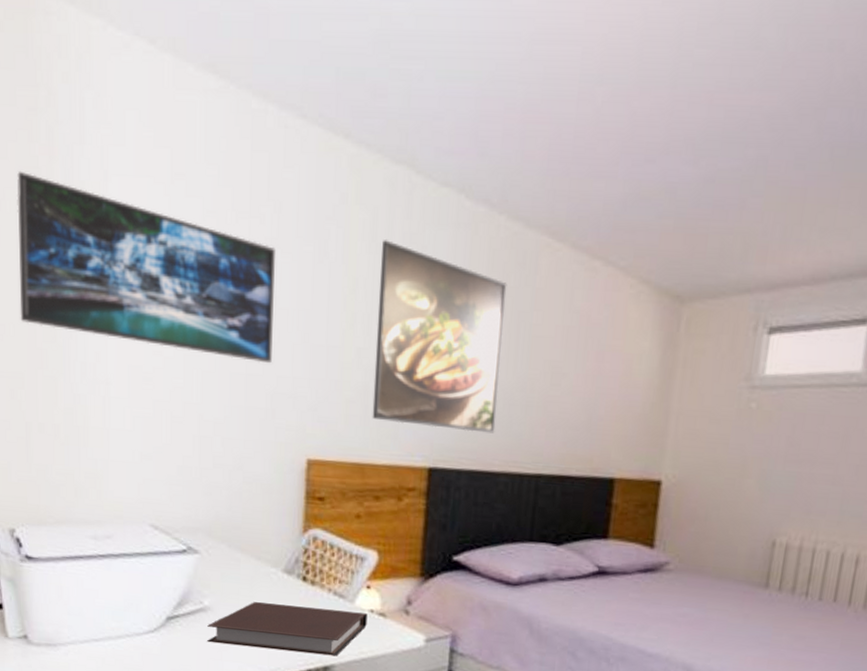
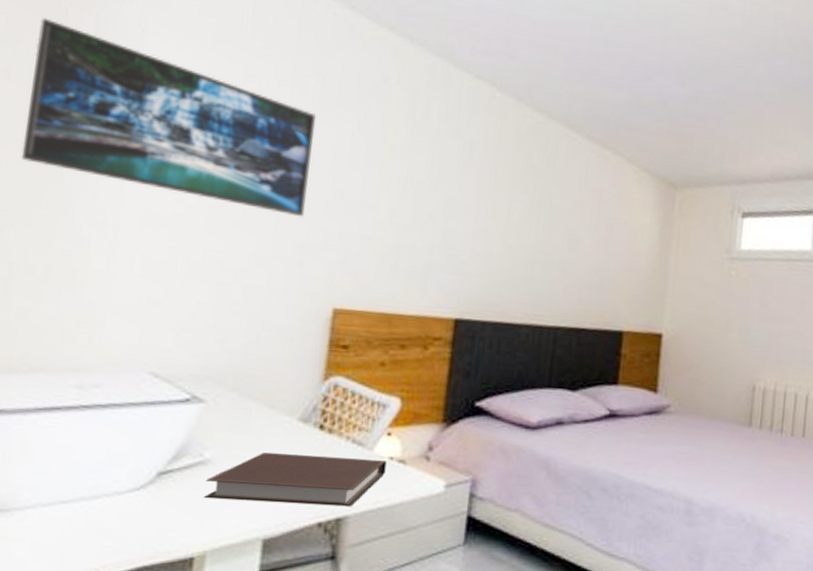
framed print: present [372,240,507,433] -> none [402,117,531,289]

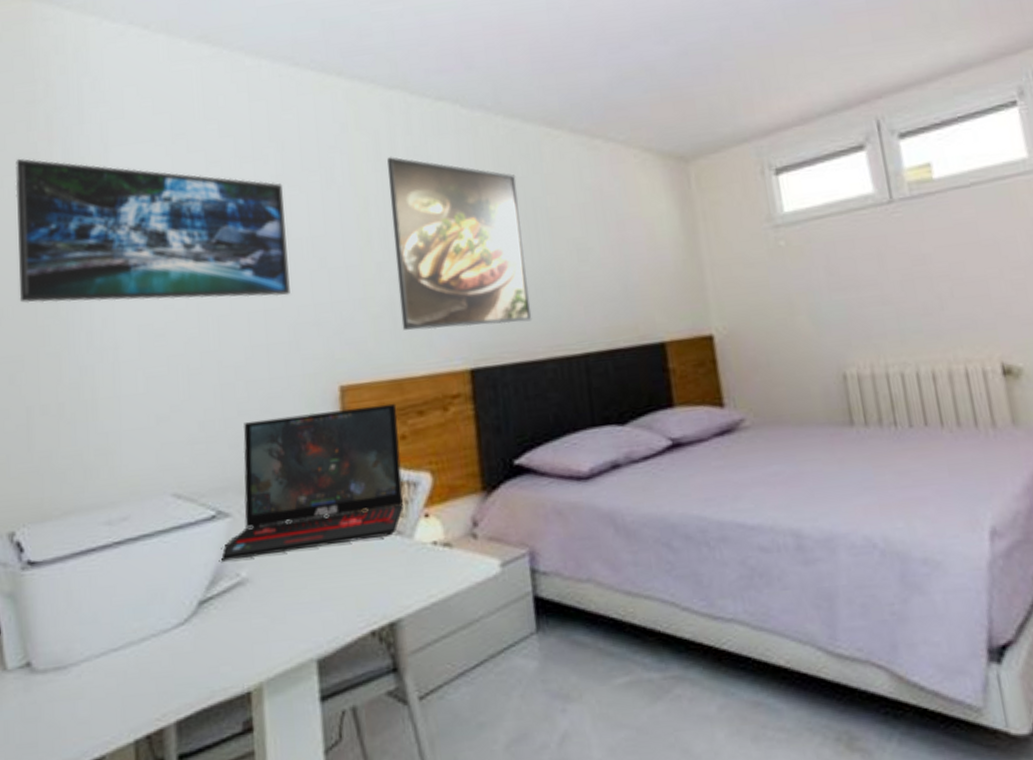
laptop: none [185,321,382,446] -> present [219,403,404,562]
notebook: present [204,451,387,507] -> none [247,547,432,623]
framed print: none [402,117,531,289] -> present [387,157,532,330]

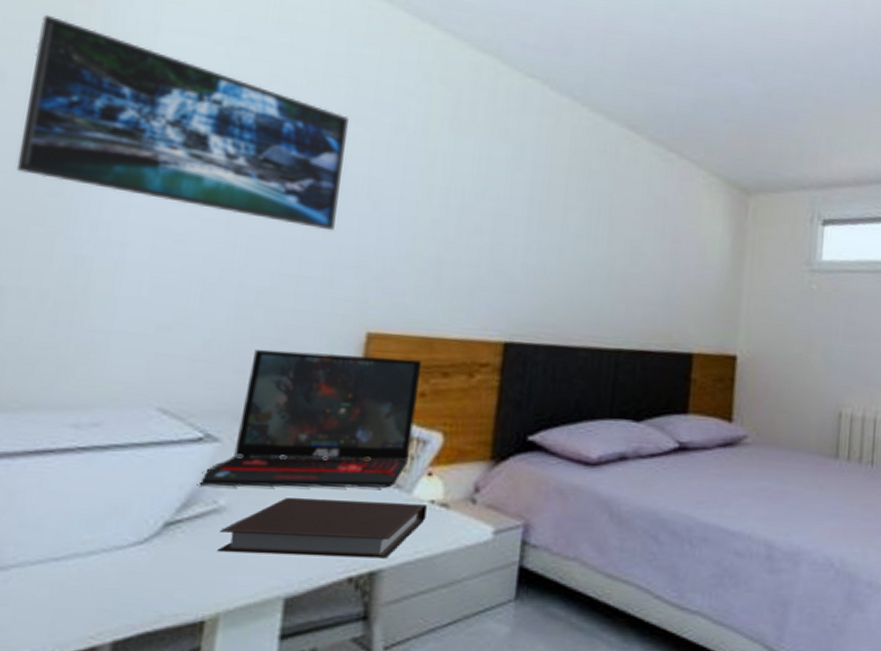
notebook: none [247,547,432,623] -> present [217,496,427,559]
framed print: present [387,157,532,330] -> none [444,119,589,308]

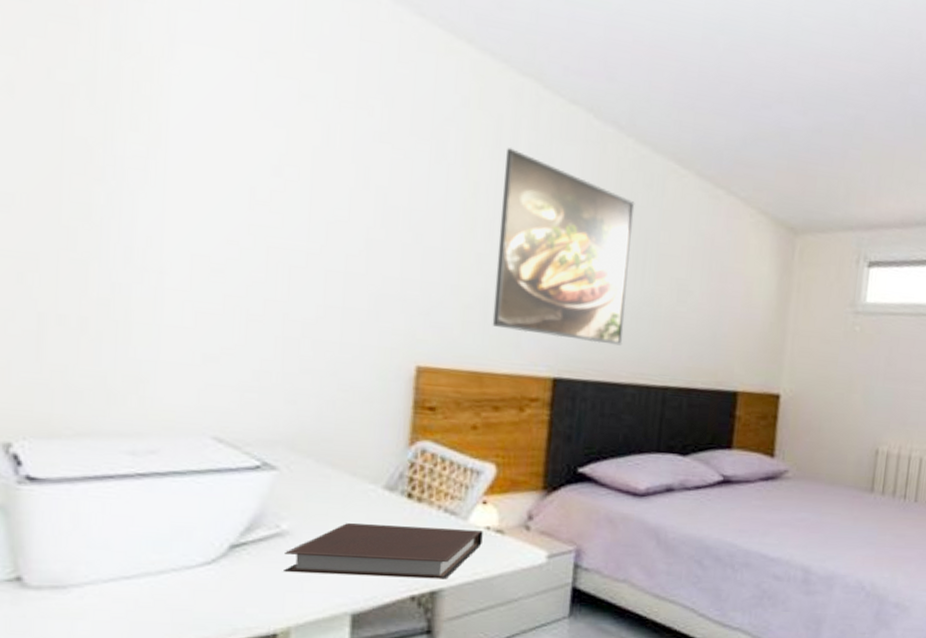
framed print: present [16,14,350,231] -> none [38,18,387,263]
laptop: present [196,349,422,488] -> none [258,380,473,515]
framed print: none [444,119,589,308] -> present [492,148,635,346]

